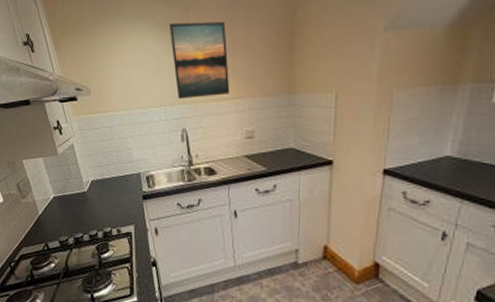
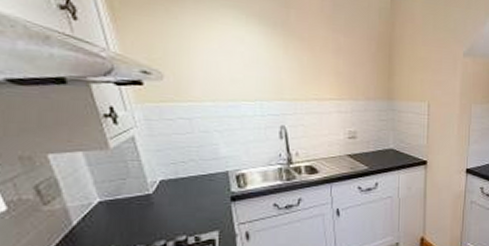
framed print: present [170,21,230,99] -> none [268,17,333,96]

